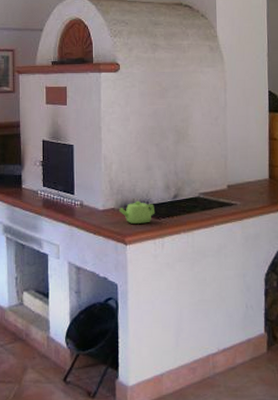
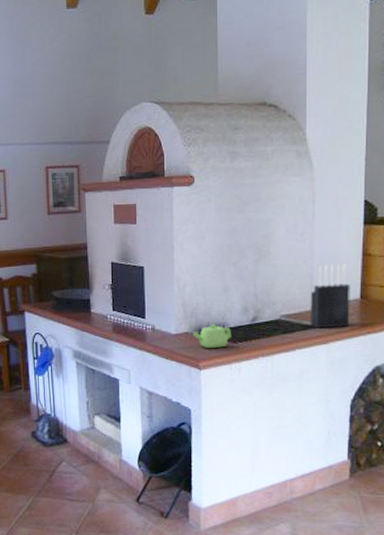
knife block: none [225,147,261,206] -> present [310,264,350,329]

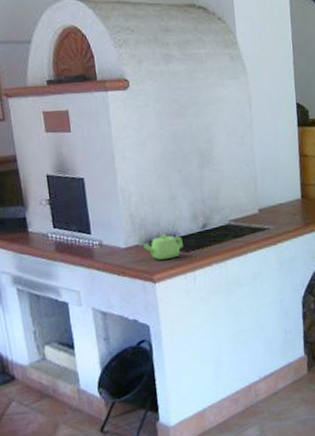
knife block: present [310,264,350,329] -> none [255,165,294,231]

